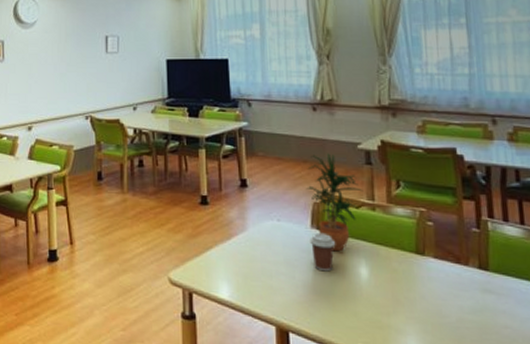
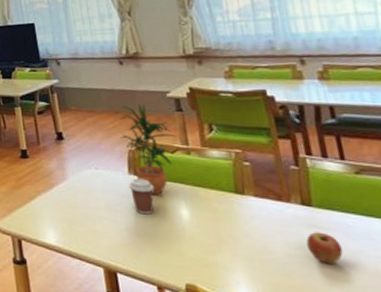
apple: none [480,297,513,330] -> present [306,232,343,264]

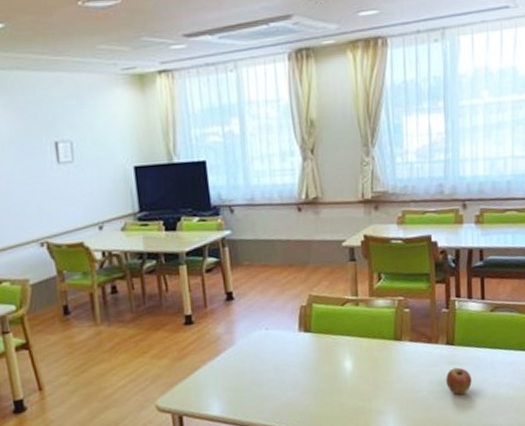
potted plant: present [119,103,177,195] -> none [292,254,348,351]
coffee cup: present [128,179,154,215] -> none [298,335,321,372]

